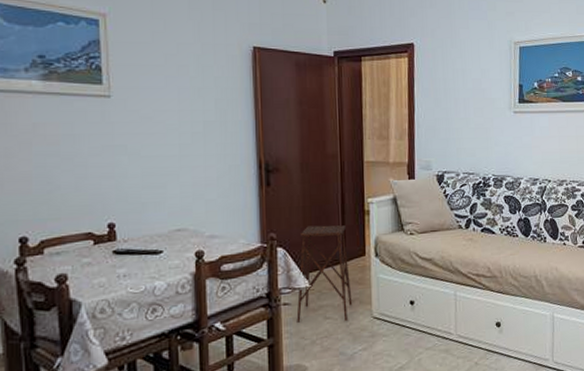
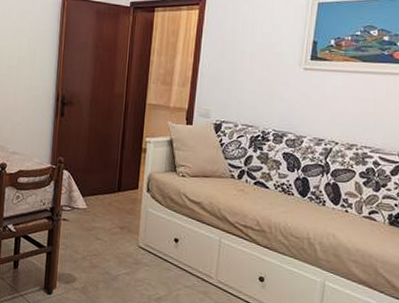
side table: present [296,225,353,323] -> none [72,155,124,245]

